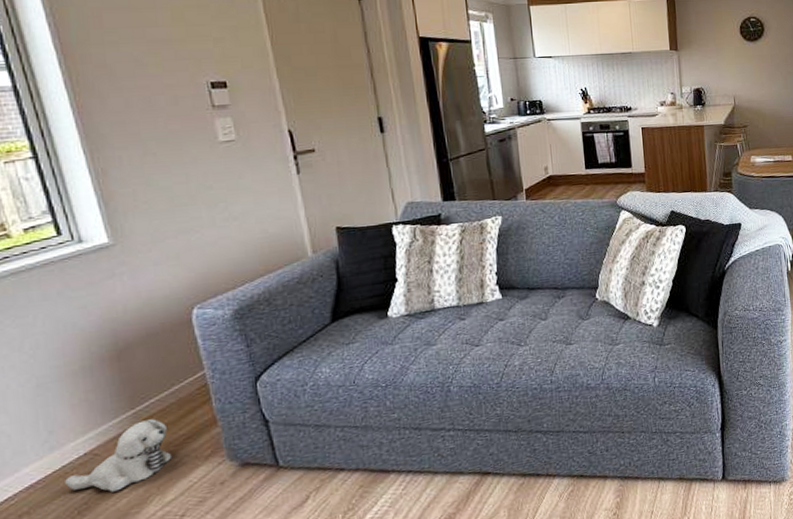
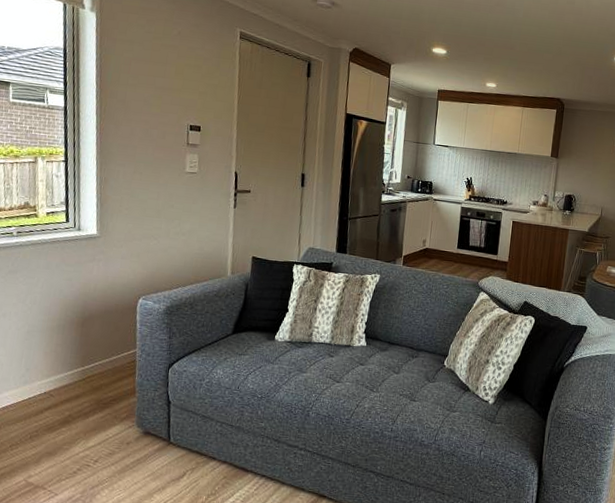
plush toy: present [65,419,172,492] -> none [27,377,102,428]

